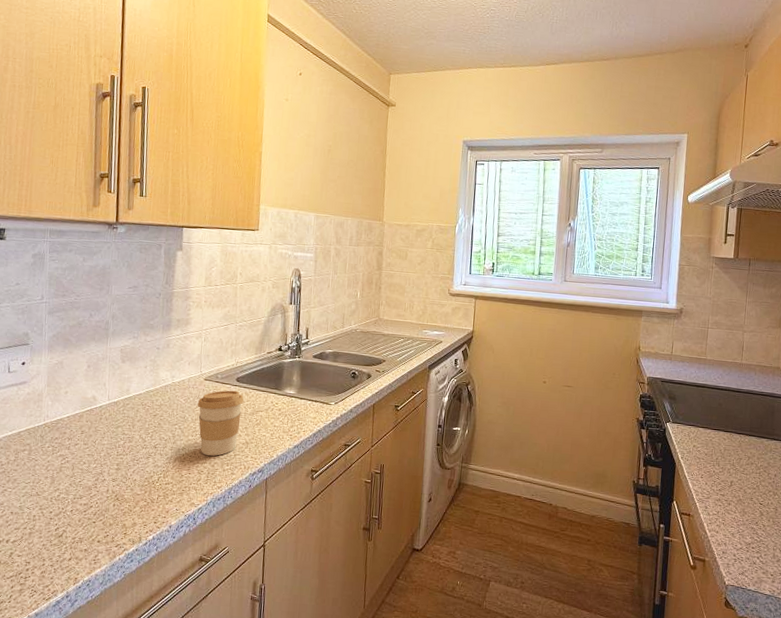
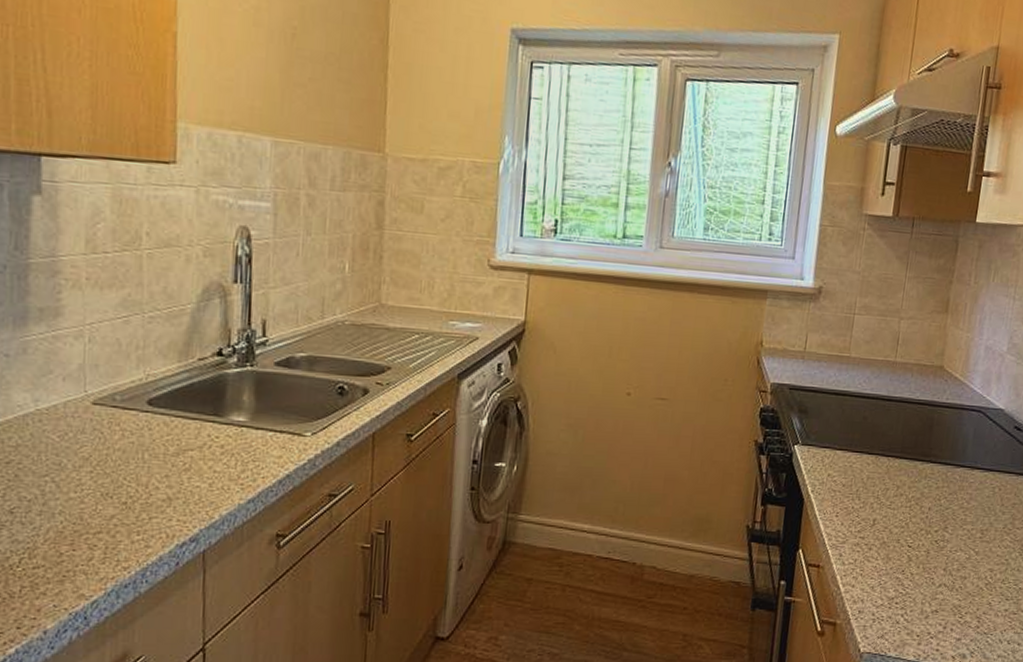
coffee cup: present [197,390,244,456] -> none [81,419,163,521]

